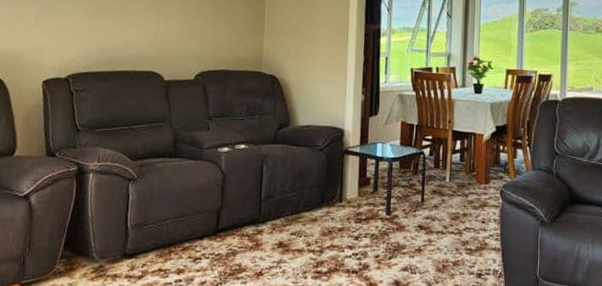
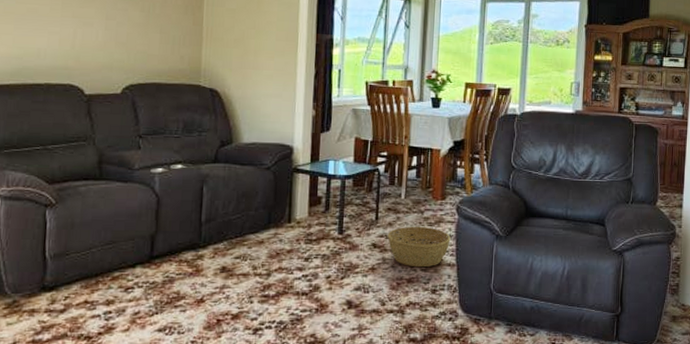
basket: none [433,209,495,251] -> present [387,226,451,268]

